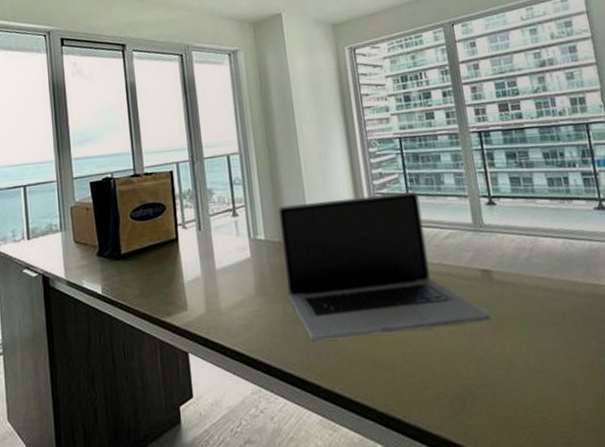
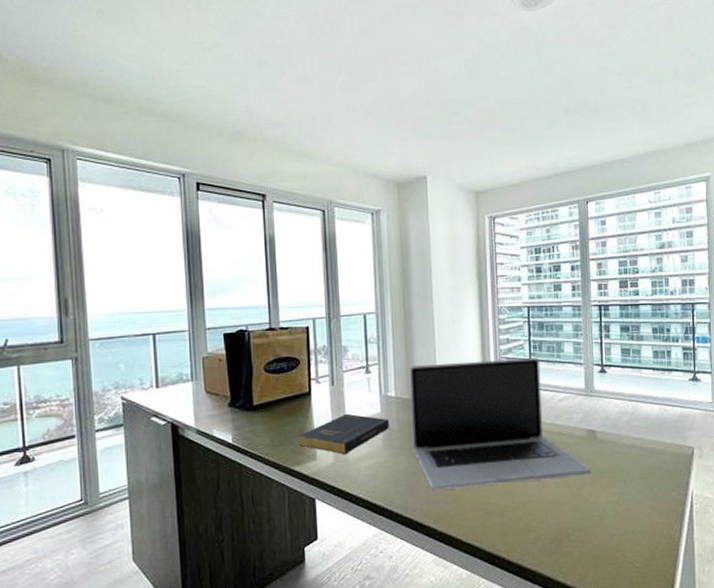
book: none [168,259,261,303] -> present [298,413,389,454]

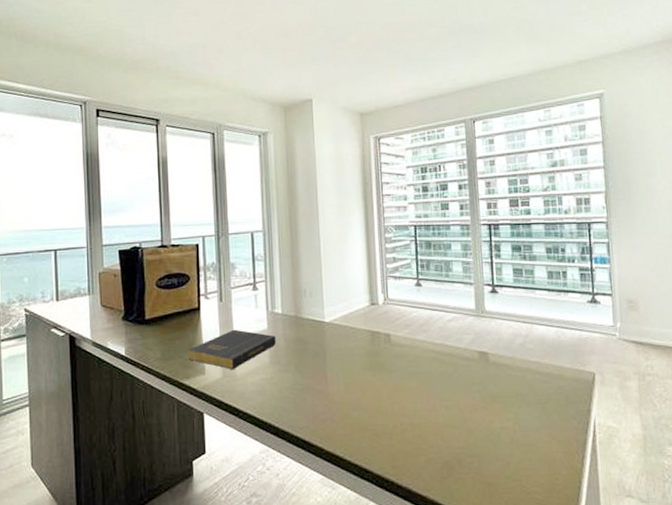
laptop: present [409,358,591,490] -> none [295,277,484,409]

